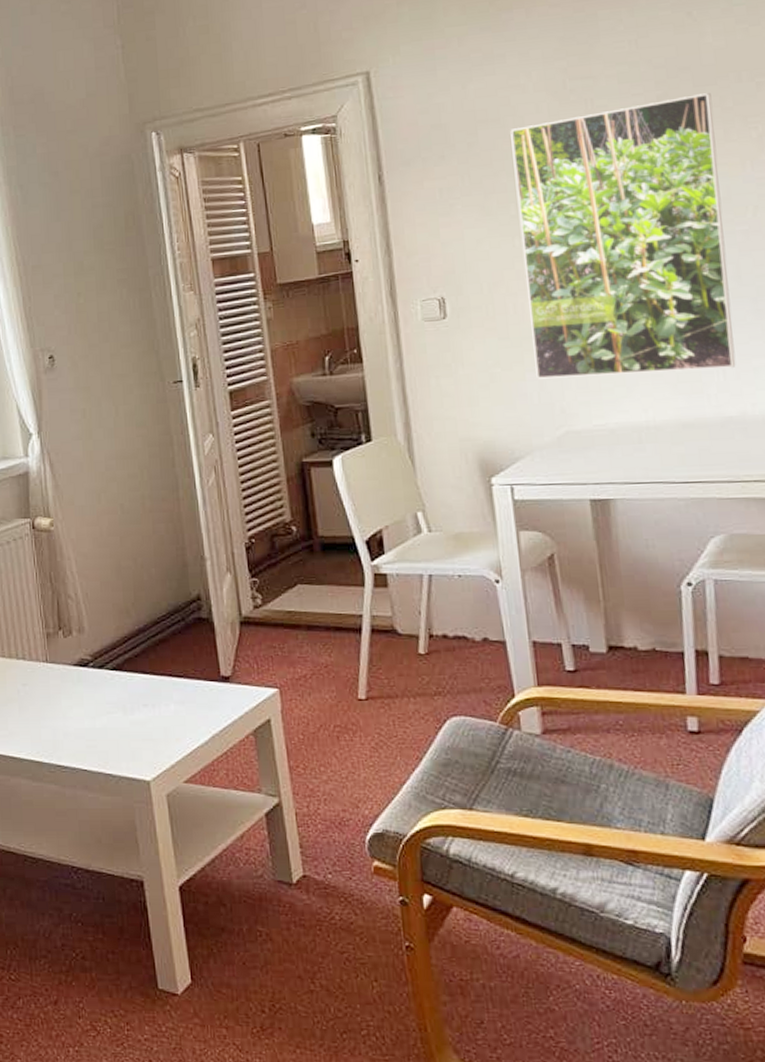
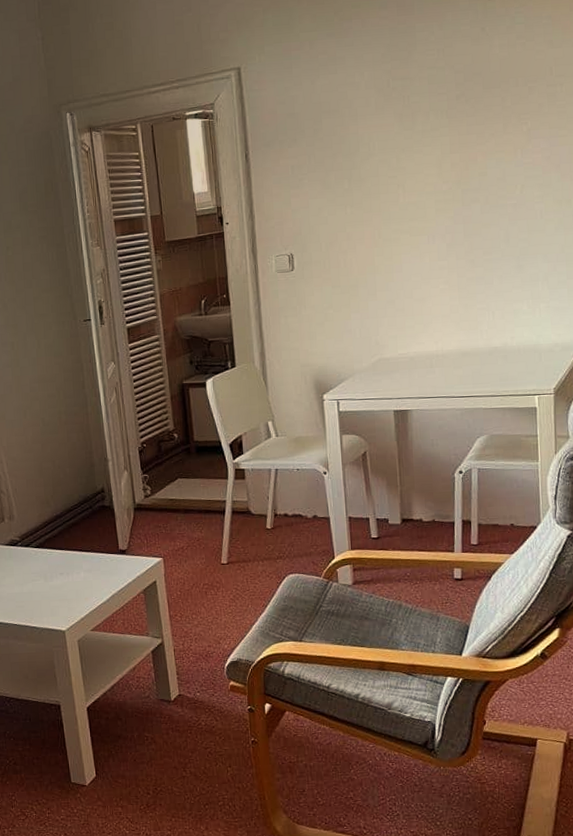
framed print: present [510,93,736,379] -> none [347,94,502,319]

